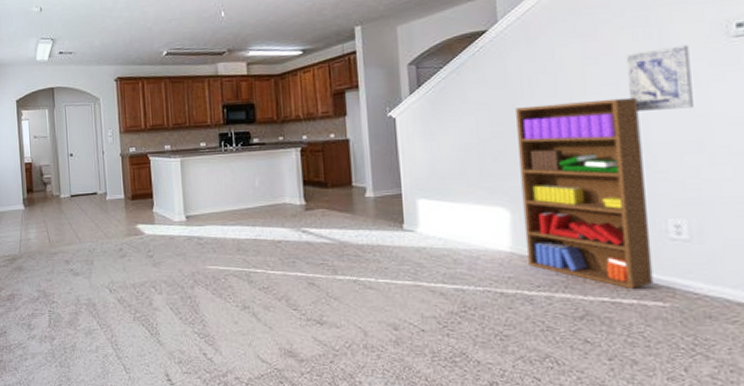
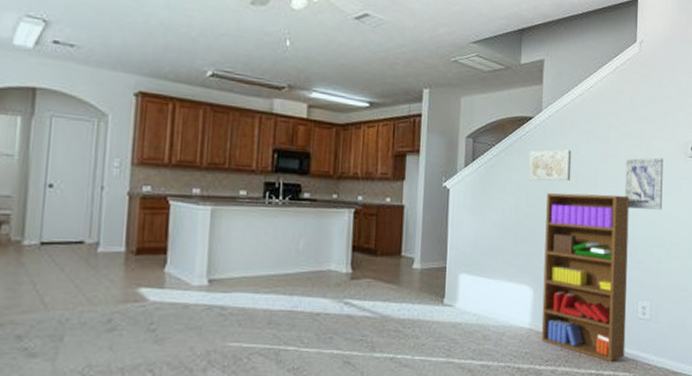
wall art: none [487,57,547,98] -> present [529,149,572,182]

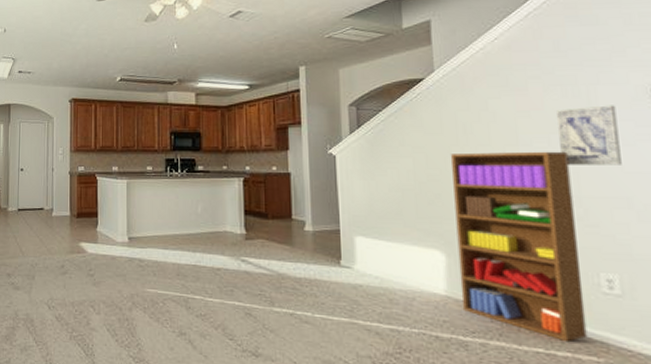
wall art: present [529,149,572,182] -> none [424,107,481,142]

